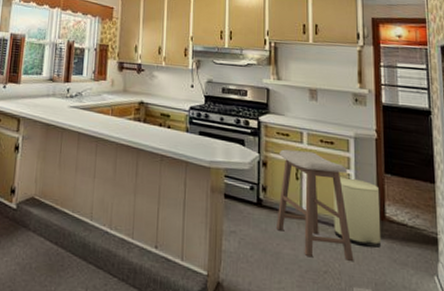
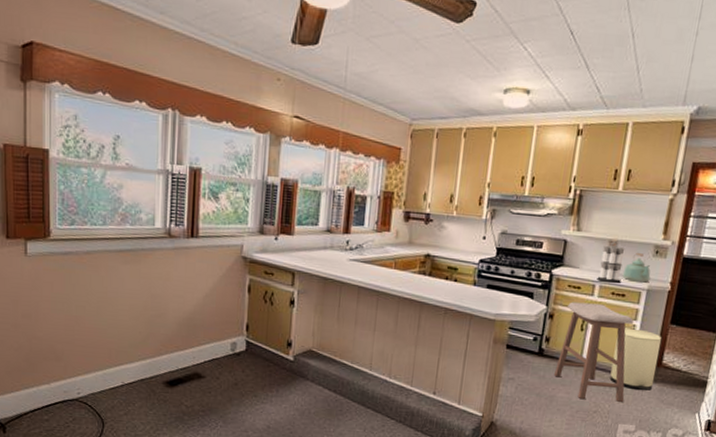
spice rack: none [303,90,327,132] -> present [597,241,625,284]
kettle: none [327,100,355,130] -> present [622,252,651,283]

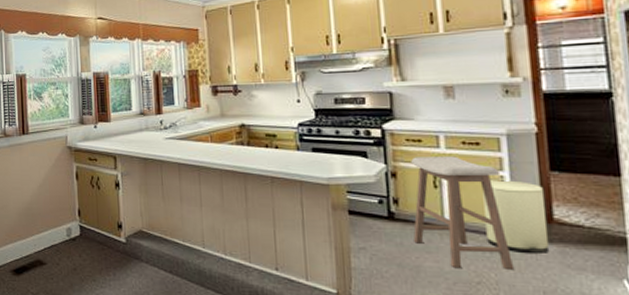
spice rack: present [597,241,625,284] -> none [437,86,470,132]
kettle: present [622,252,651,283] -> none [469,94,507,127]

